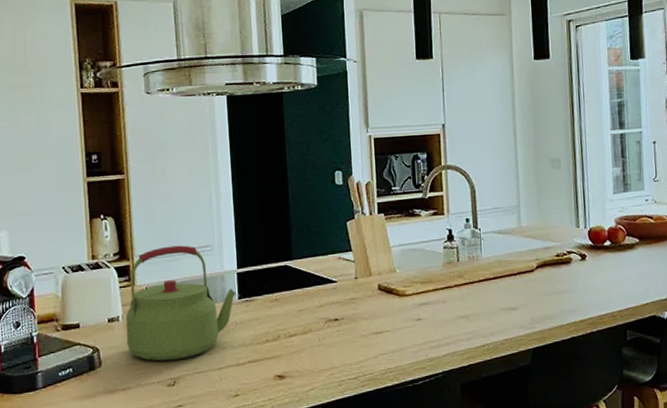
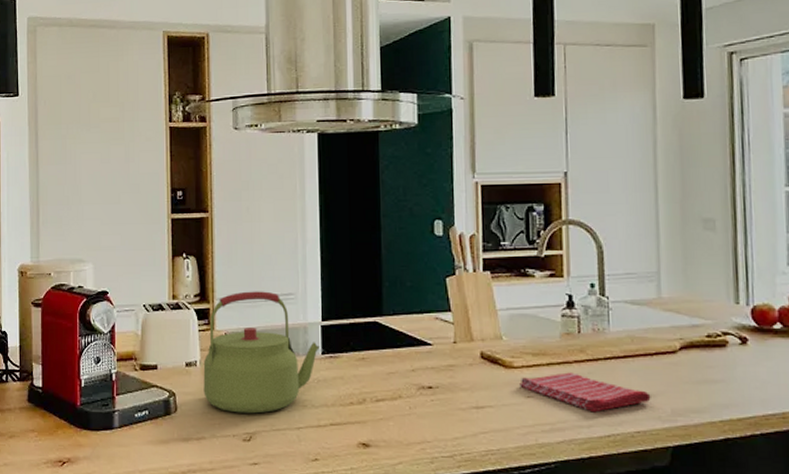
dish towel: none [411,295,515,327] -> present [519,372,651,413]

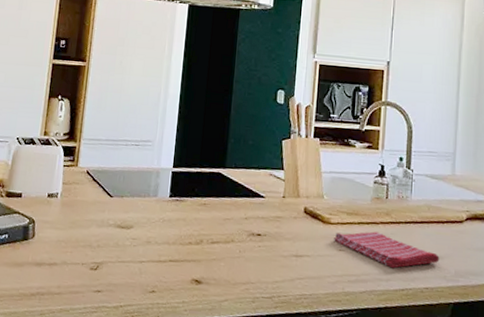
kettle: present [203,291,320,414] -> none [60,134,168,246]

